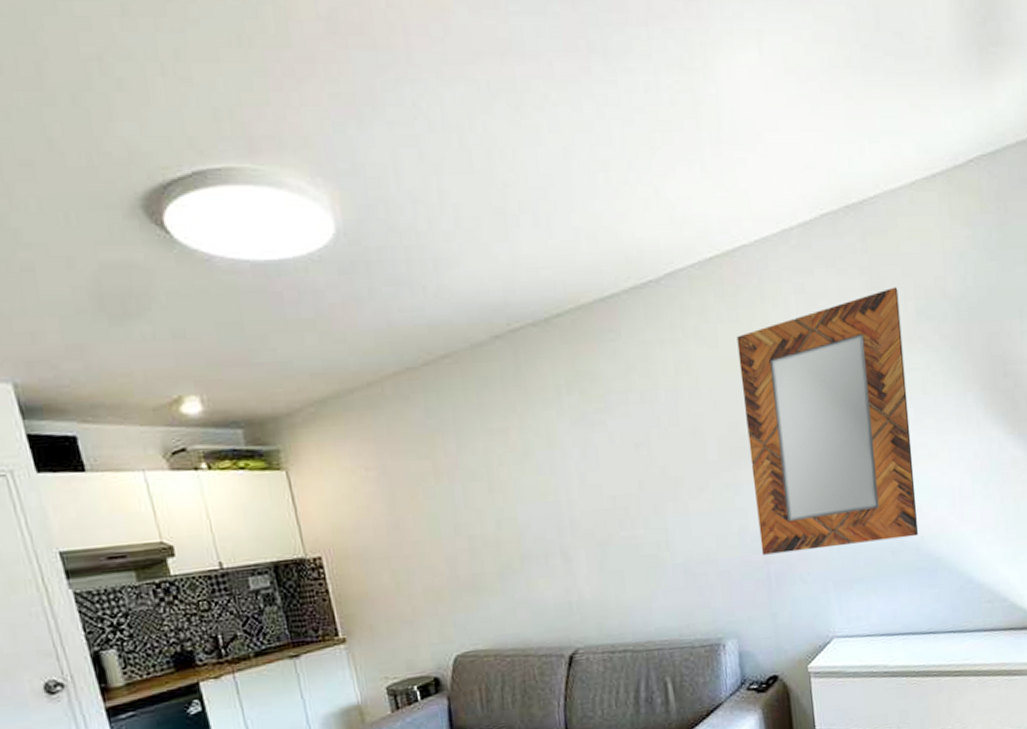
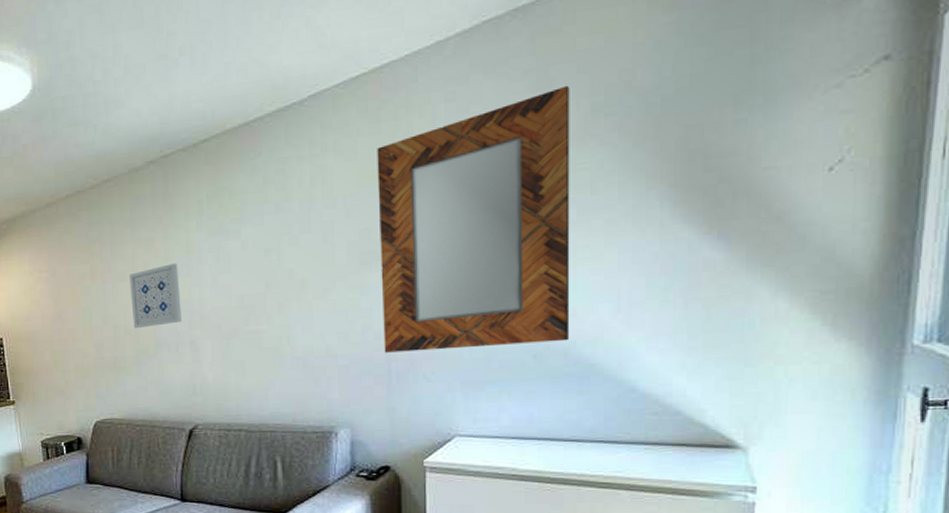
wall art: none [481,459,549,539] -> present [128,263,182,329]

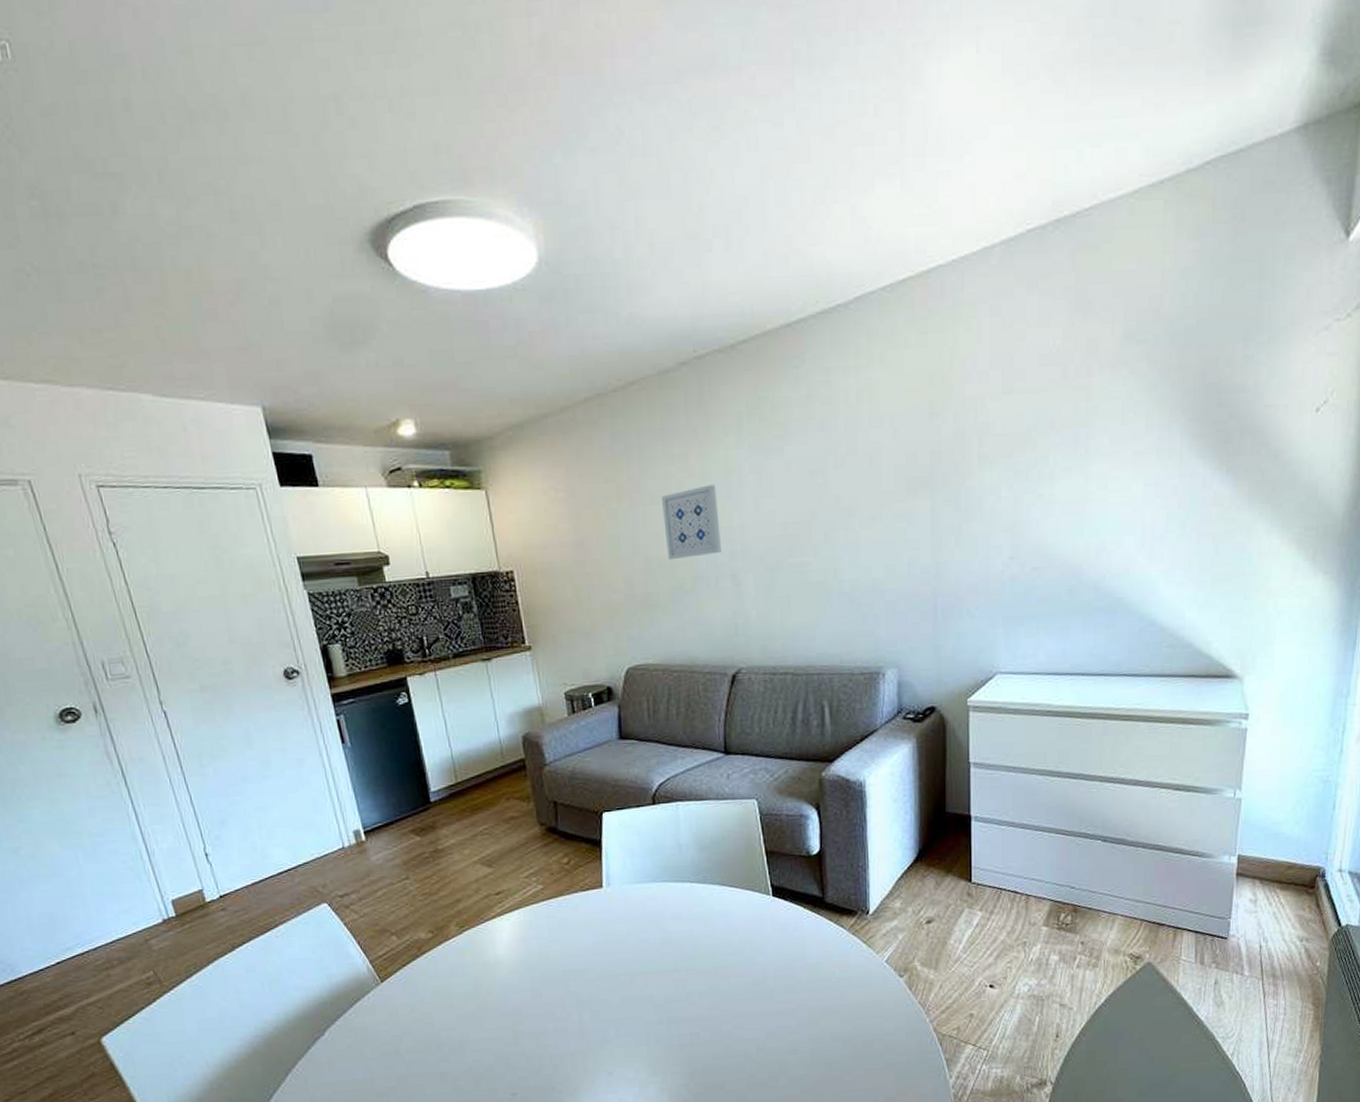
home mirror: present [377,85,570,353] -> none [924,308,1106,587]

